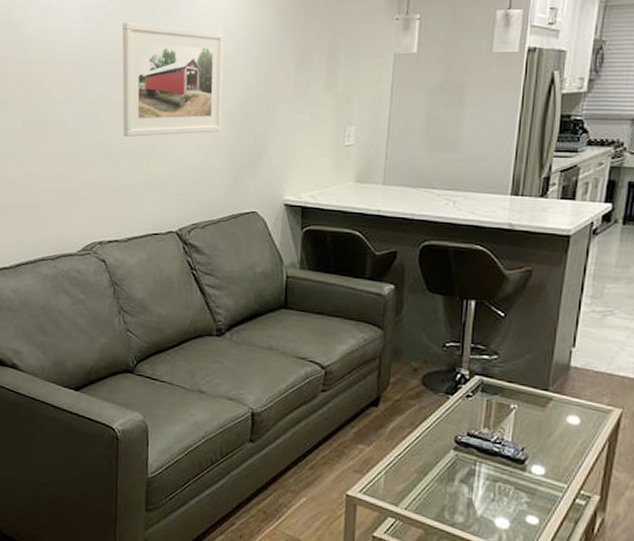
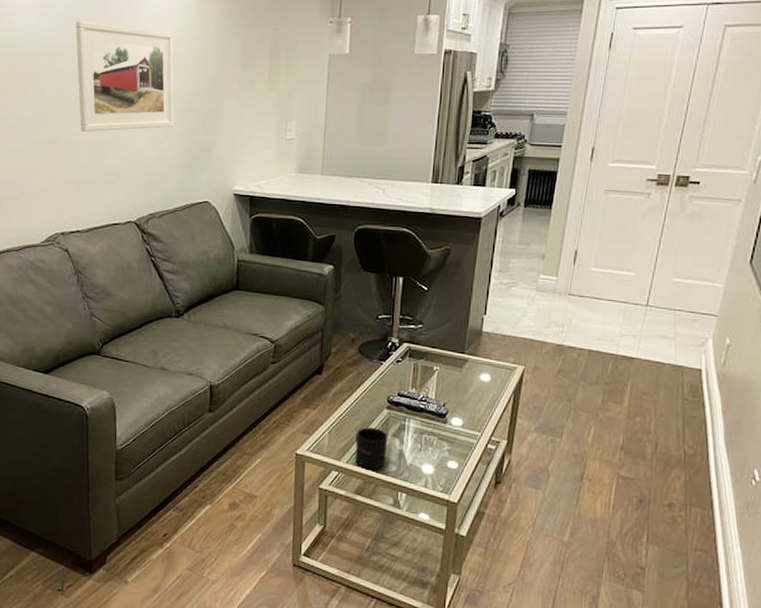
mug: none [415,470,455,519] -> present [355,427,388,469]

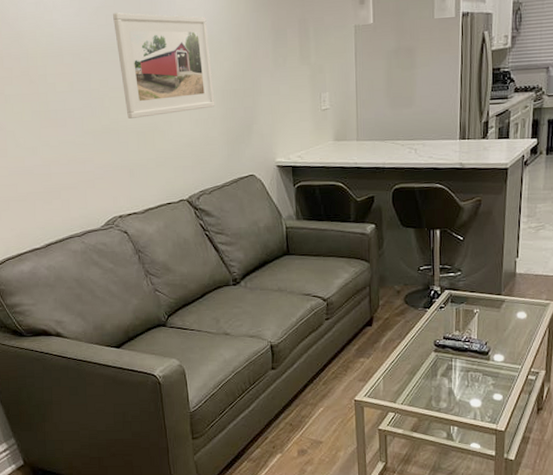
mug: present [355,427,388,469] -> none [408,370,438,408]

